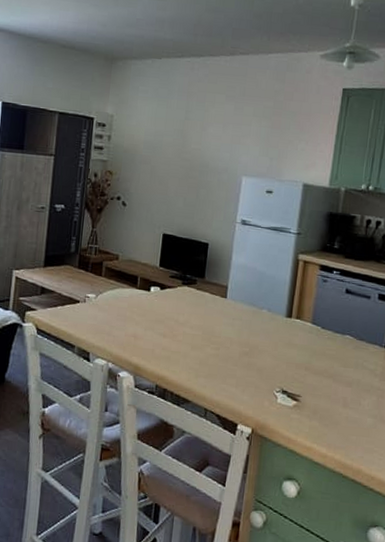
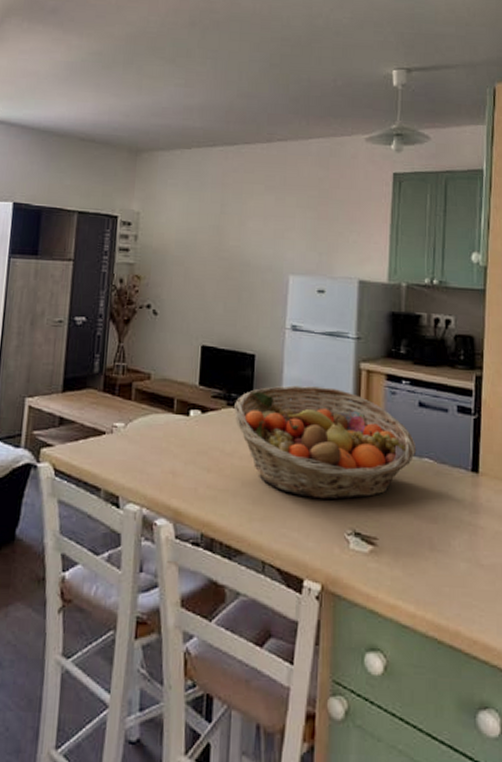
fruit basket: none [188,270,341,365] -> present [234,385,417,501]

